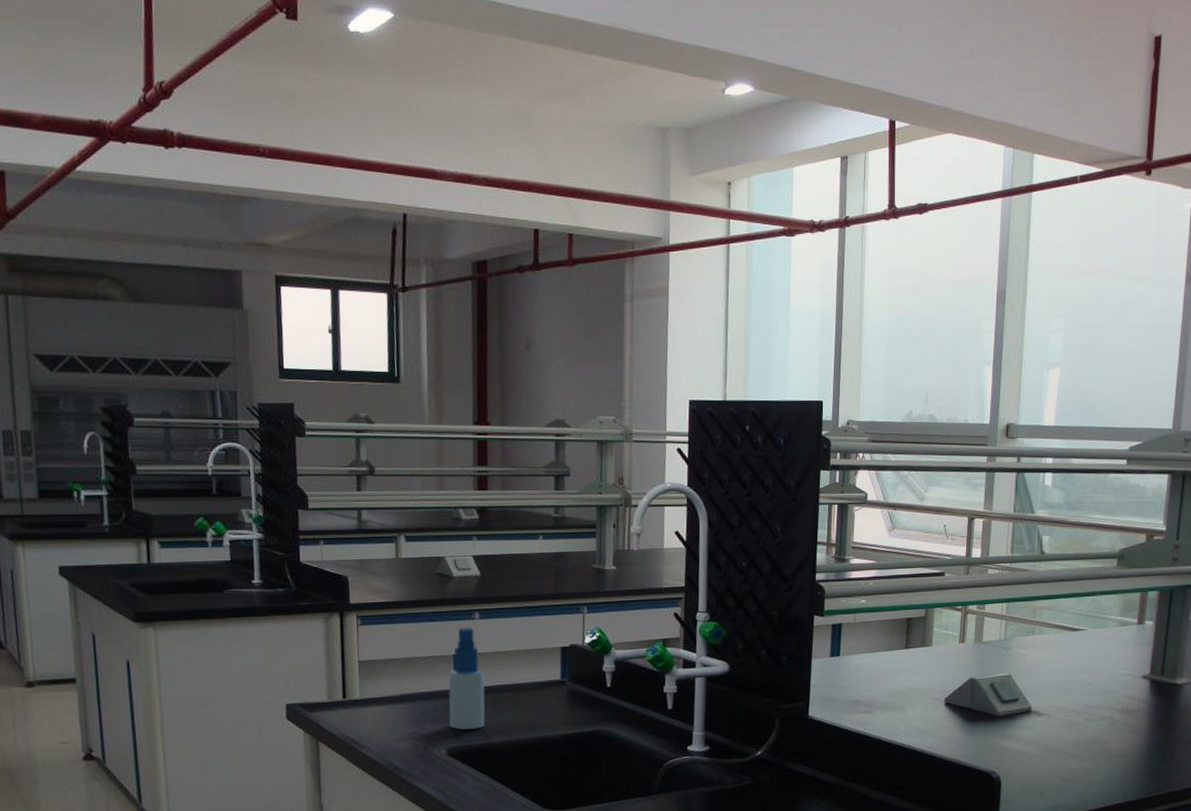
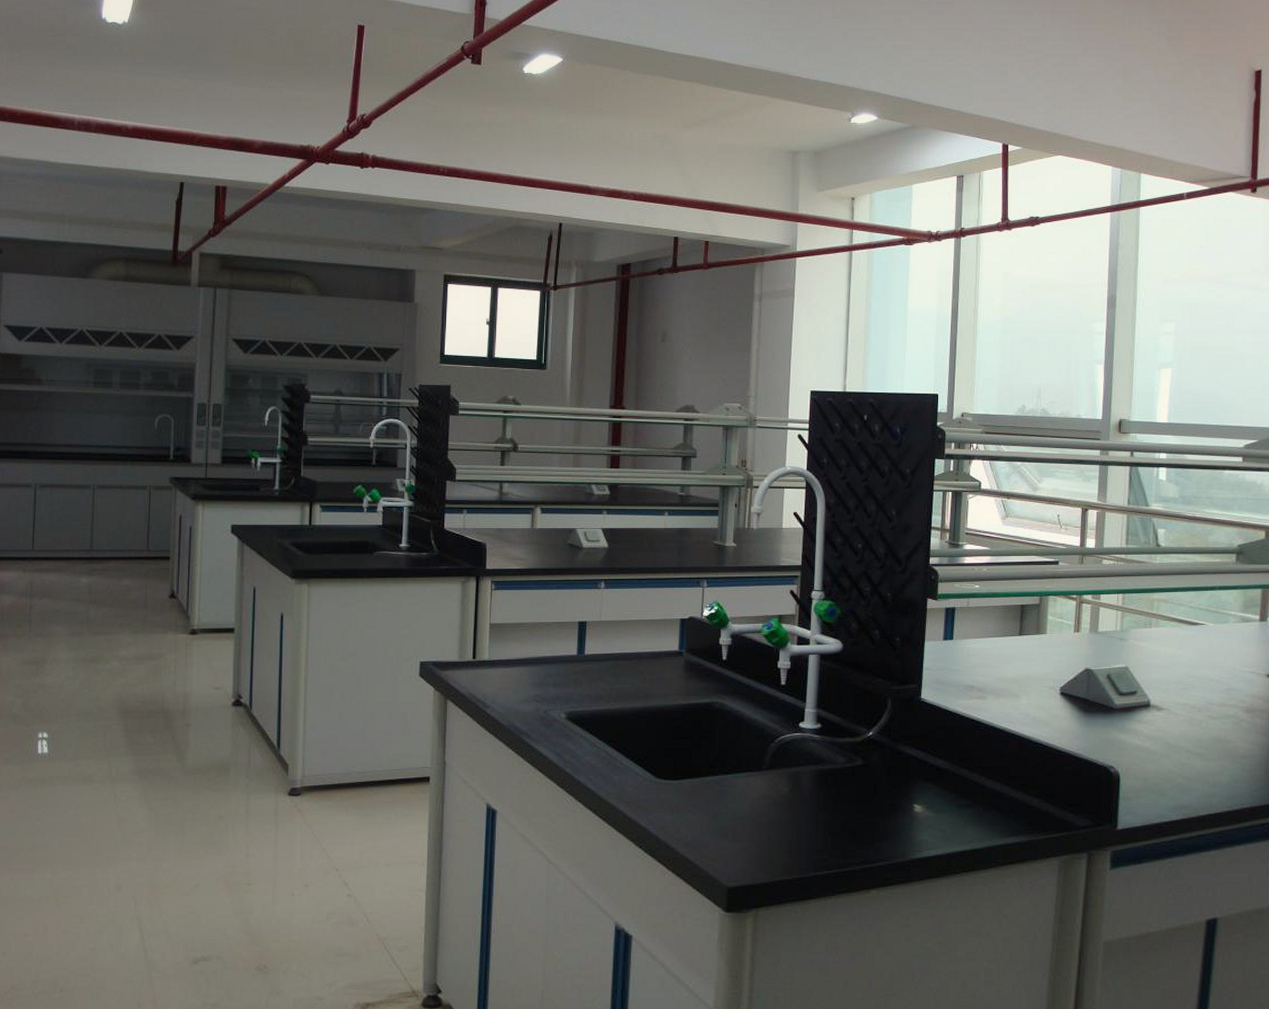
spray bottle: present [448,627,485,730] -> none [570,596,606,695]

